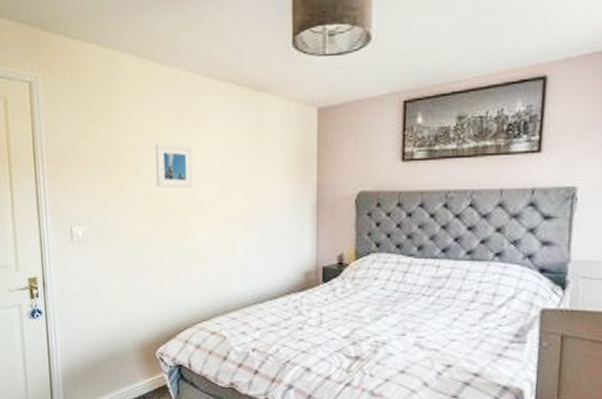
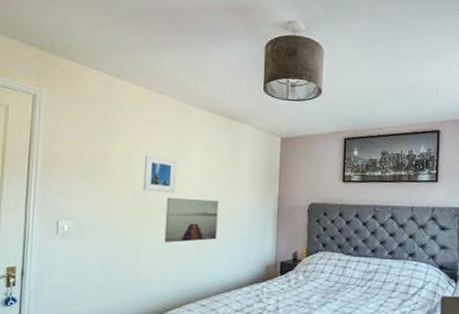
wall art: none [183,193,244,247] -> present [164,197,219,243]

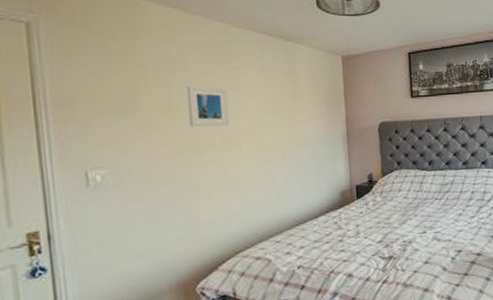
wall art: present [164,197,219,243] -> none [220,129,284,181]

